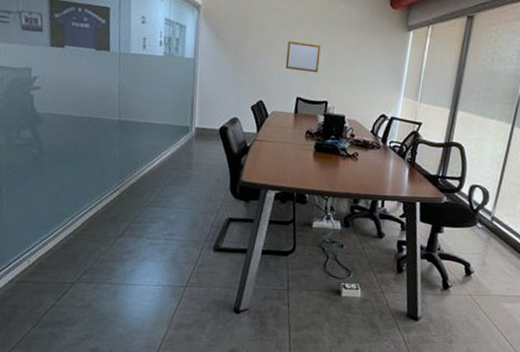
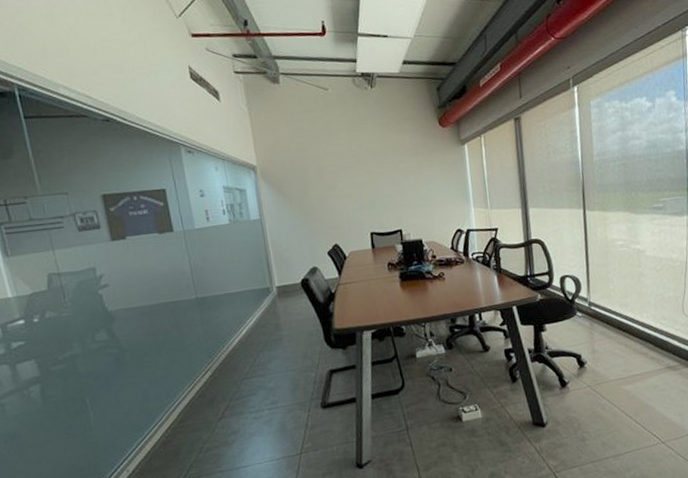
writing board: present [285,41,321,73] -> none [349,177,386,207]

